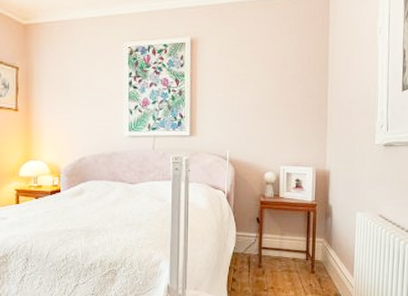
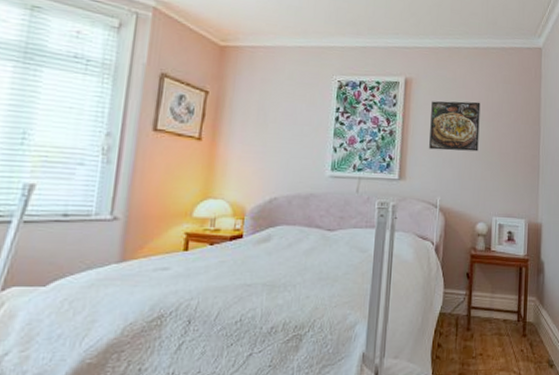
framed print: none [217,55,266,106] -> present [429,101,481,152]

